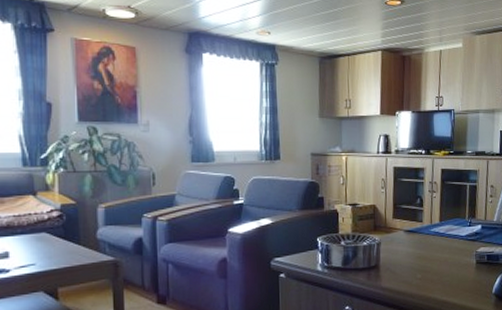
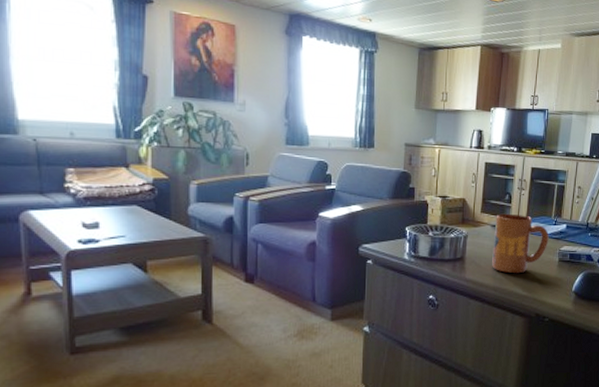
mug: none [407,217,464,279] -> present [492,213,549,274]

